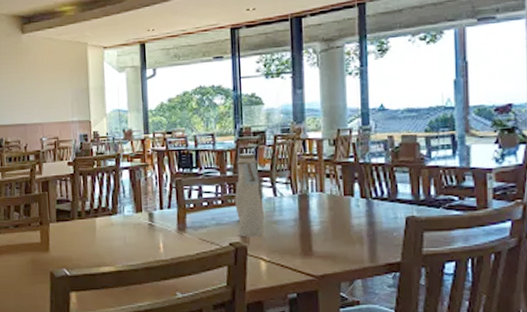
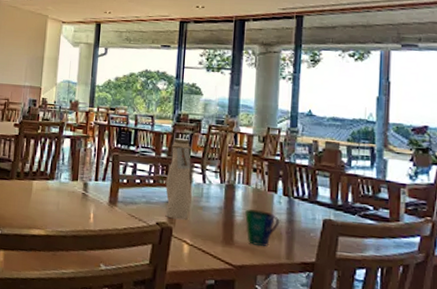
cup: none [322,216,360,253] -> present [245,209,280,246]

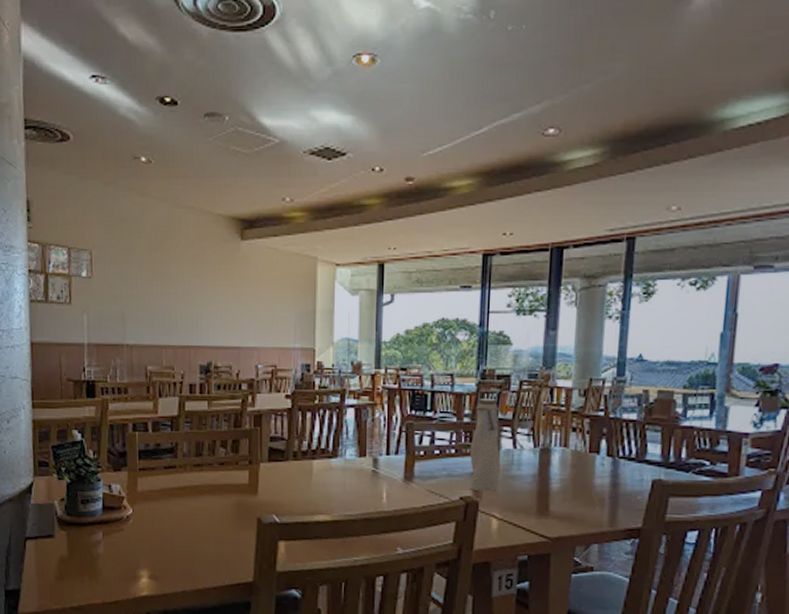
cup: present [245,209,280,246] -> none [562,475,602,514]

